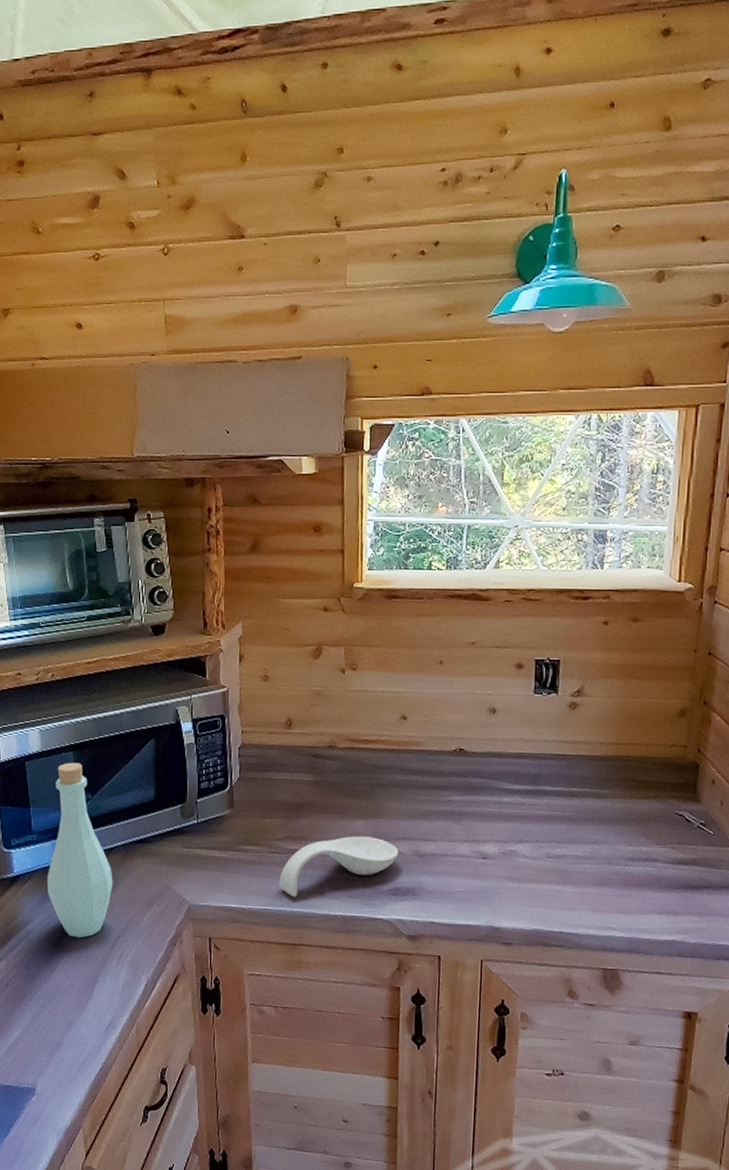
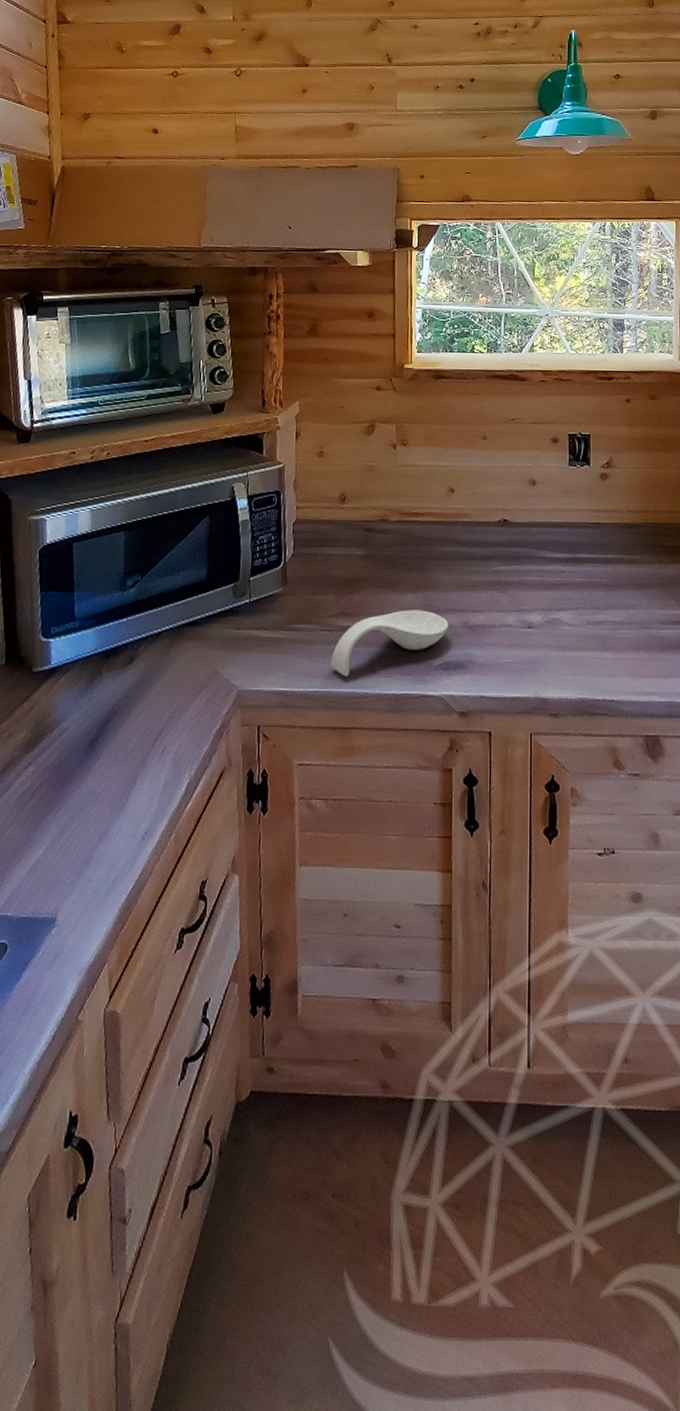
bottle: present [46,762,113,938] -> none [86,543,159,735]

